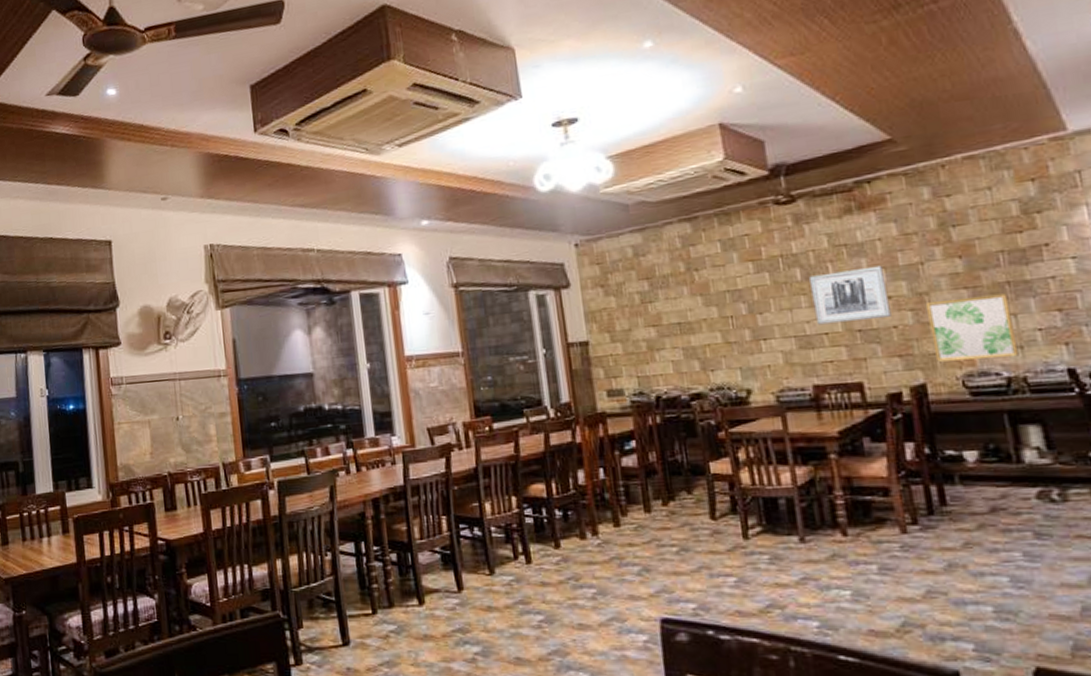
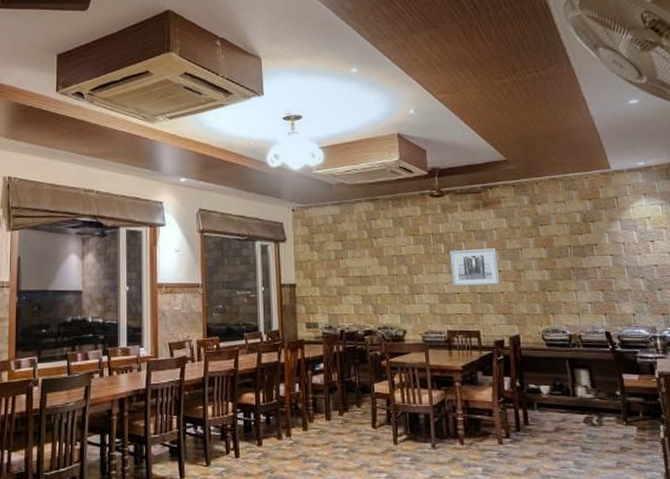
wall art: present [925,293,1019,362] -> none [521,276,577,321]

